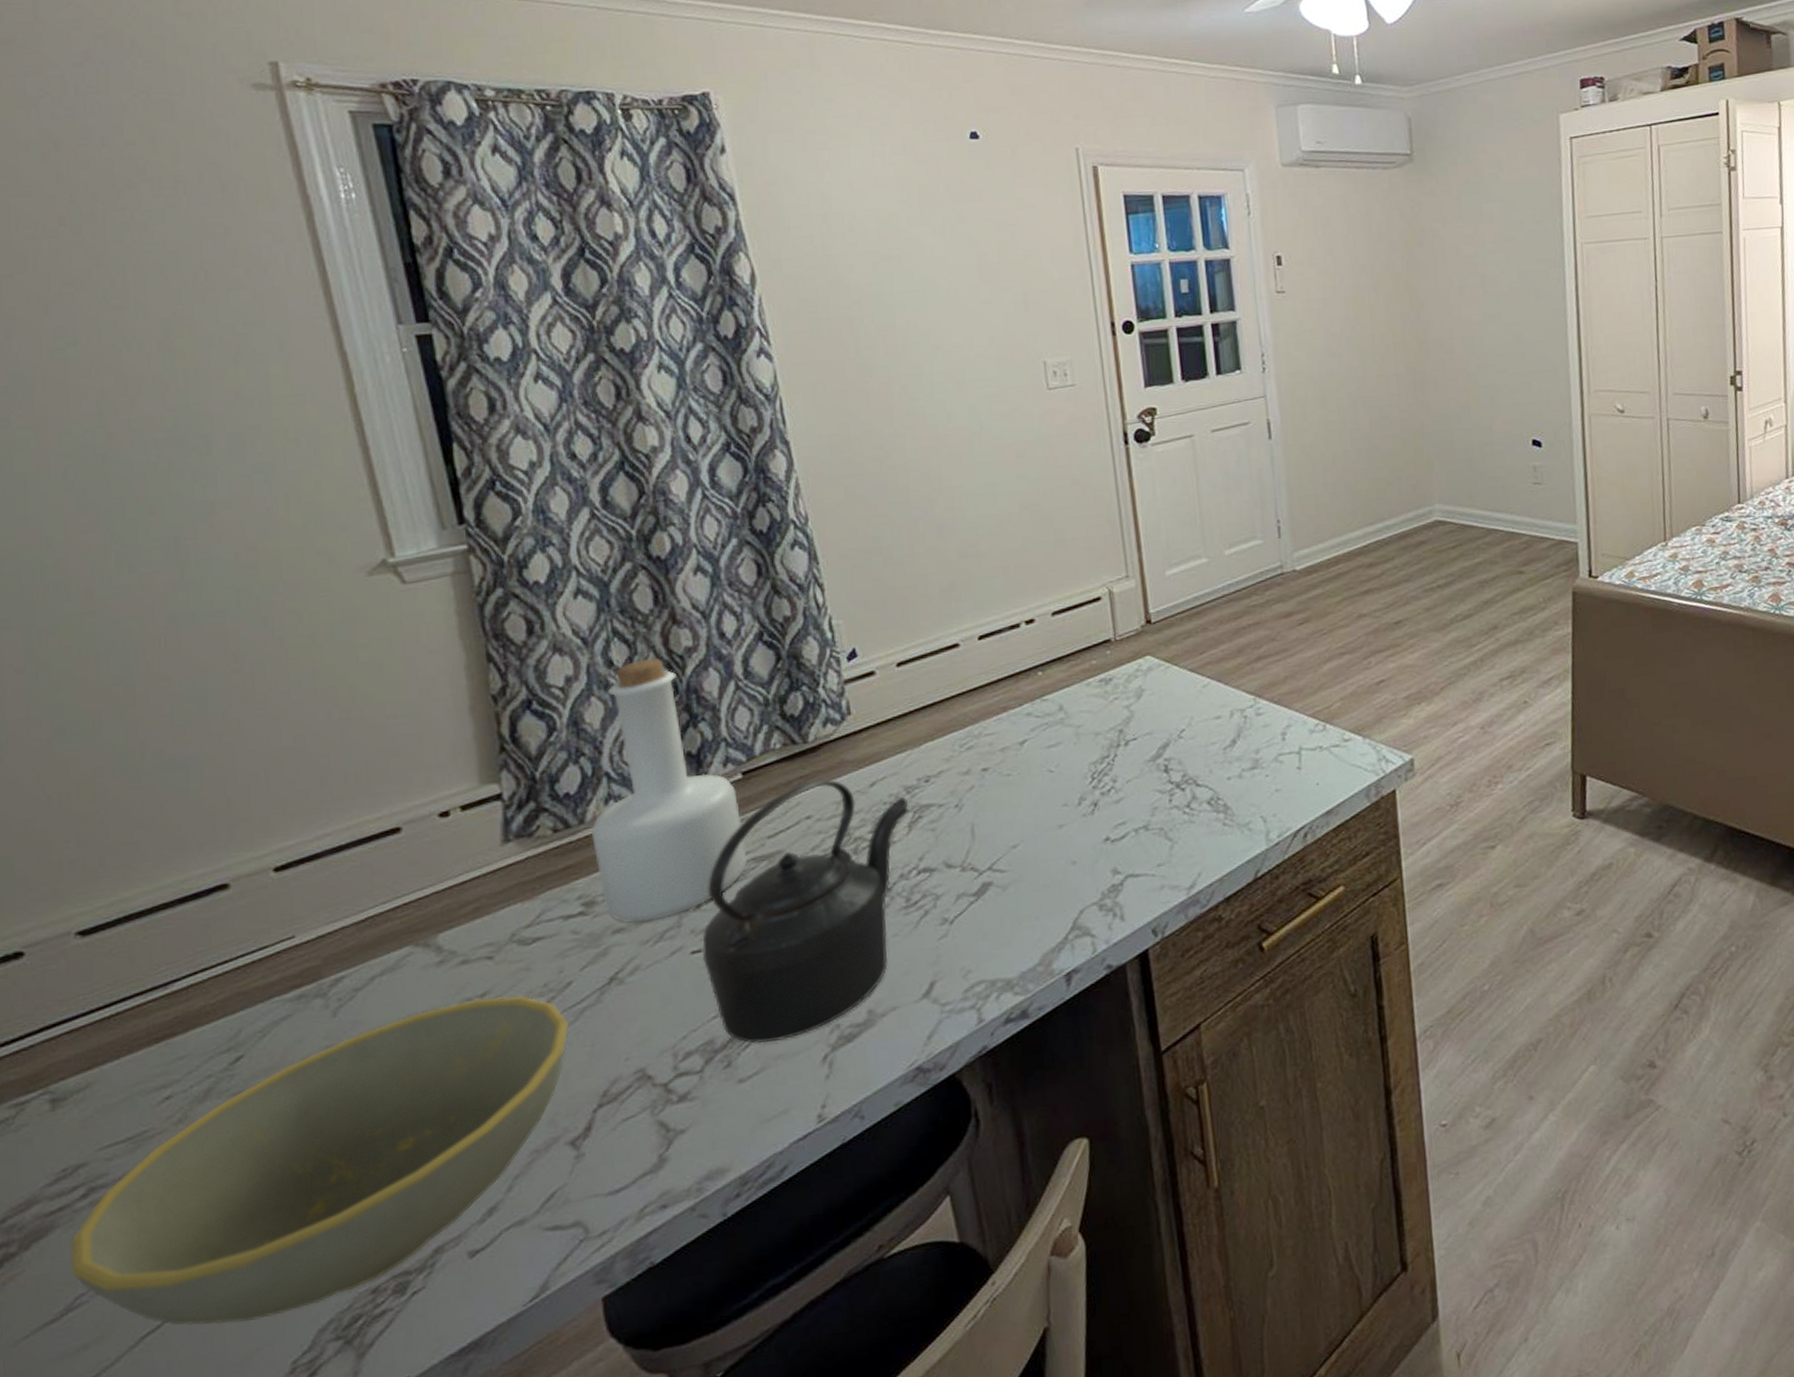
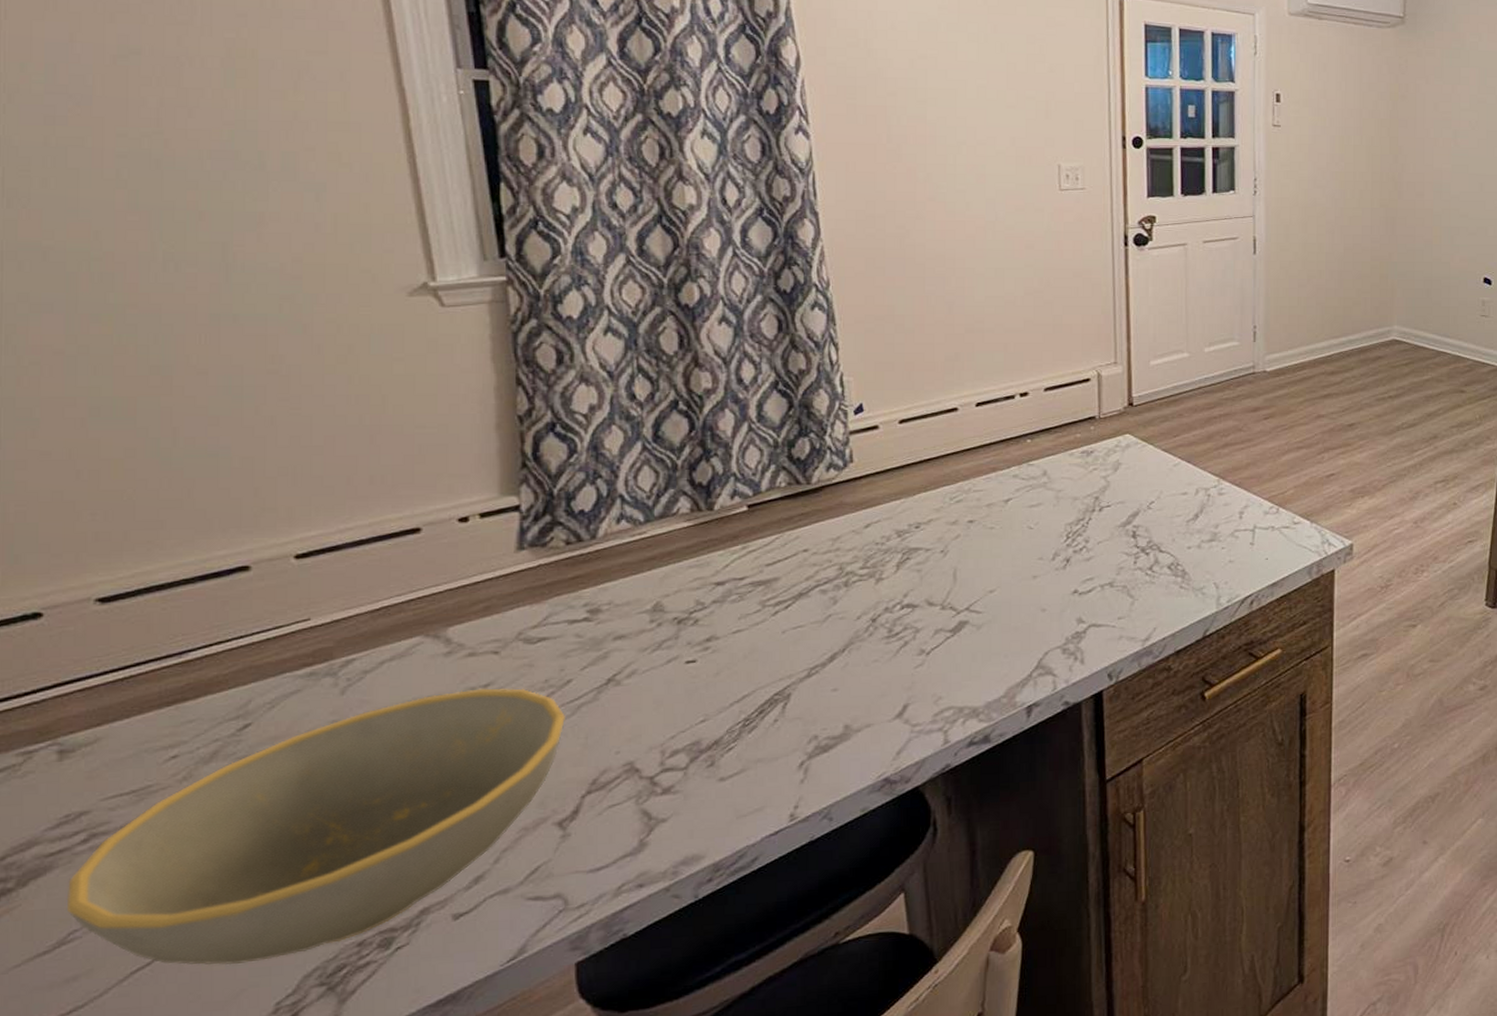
bottle: present [591,658,747,923] -> none [602,396,745,632]
kettle: present [702,779,910,1044] -> none [695,518,899,748]

